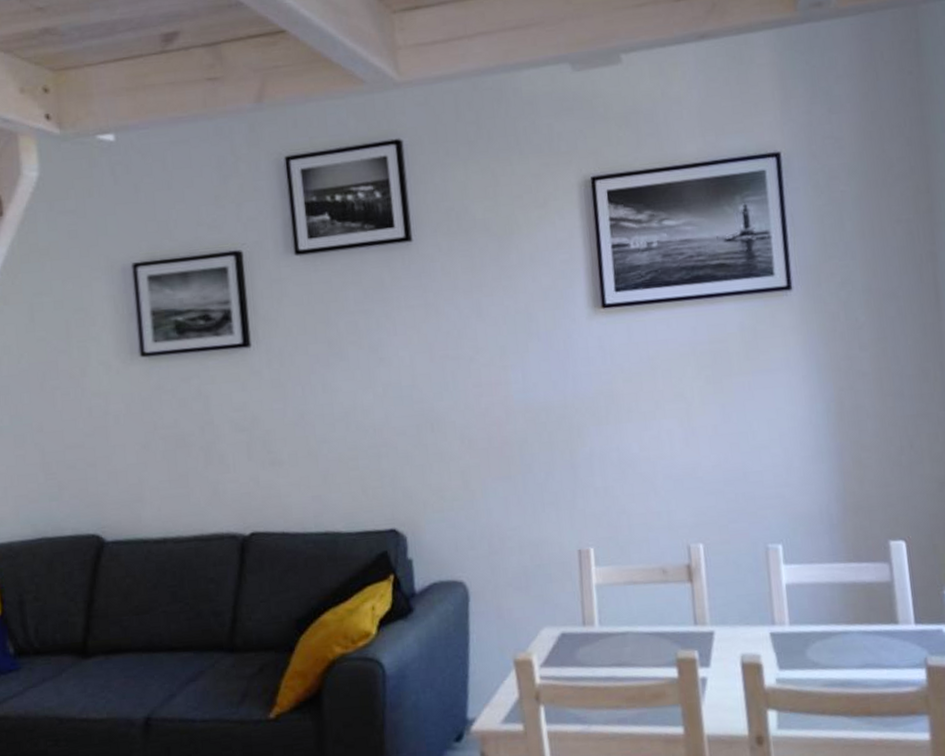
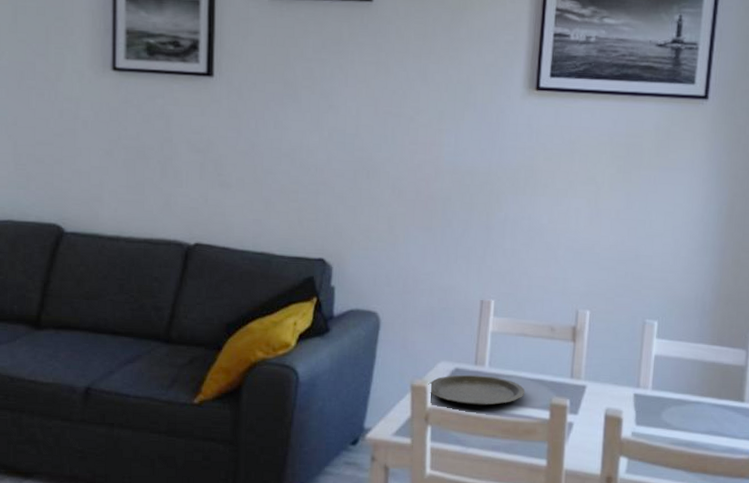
plate: none [533,636,646,675] -> present [428,374,525,406]

